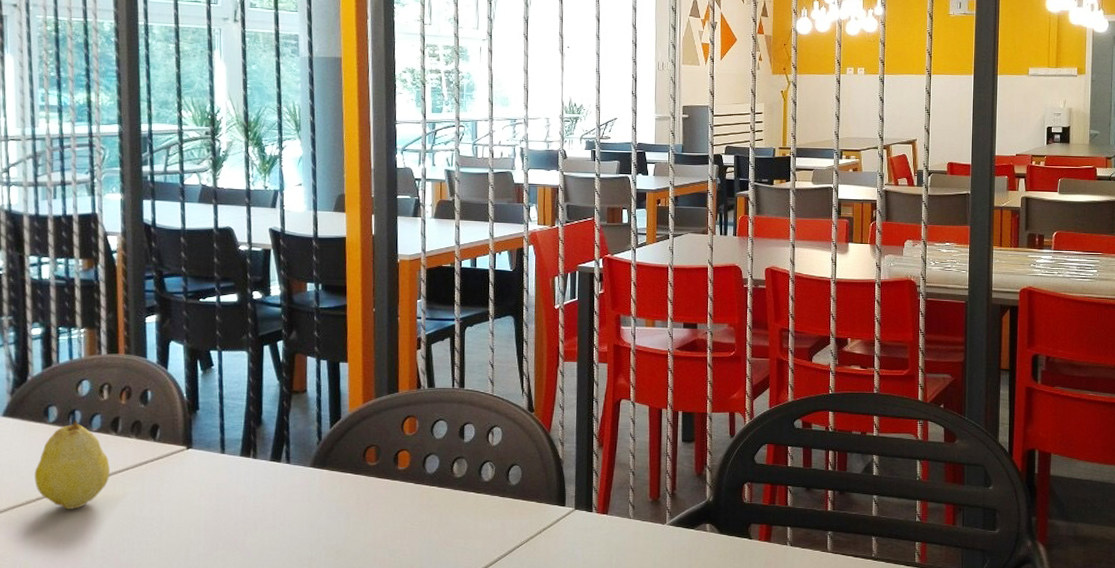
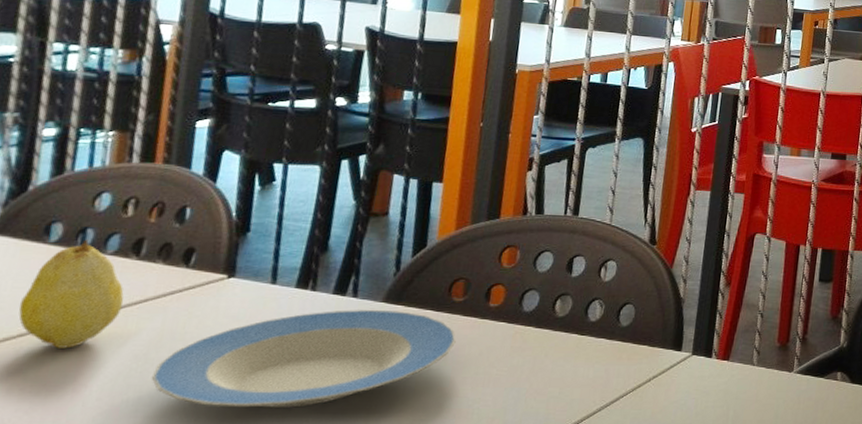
plate: none [139,473,374,557] -> present [151,309,456,408]

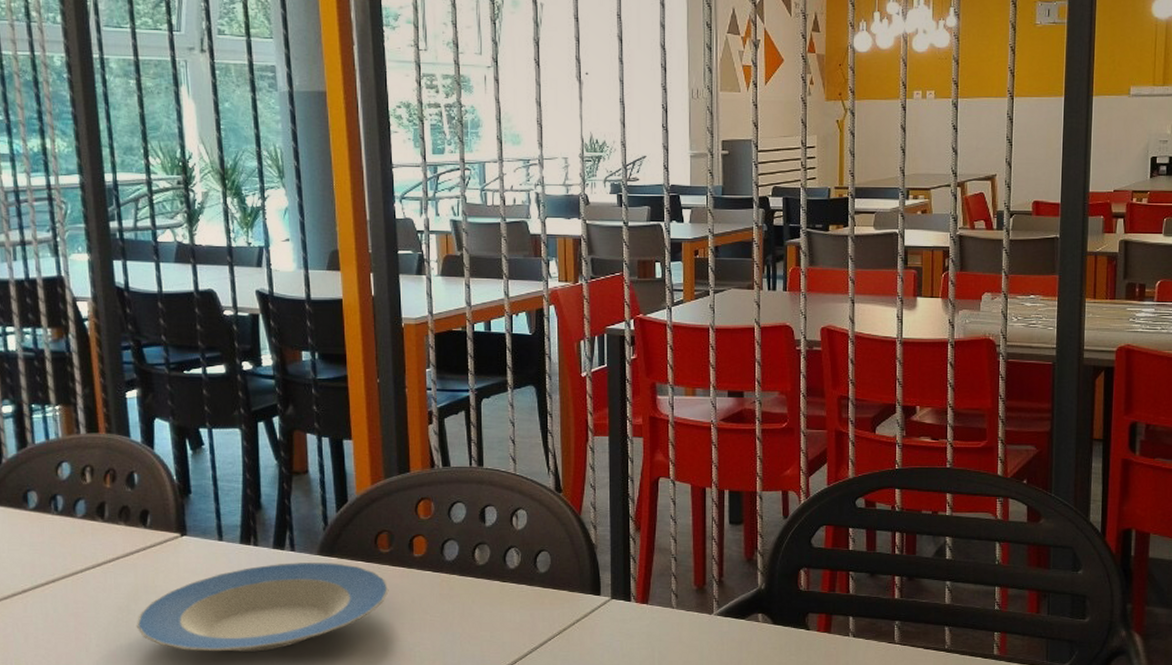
fruit: present [18,239,124,348] -> none [17,505,100,602]

